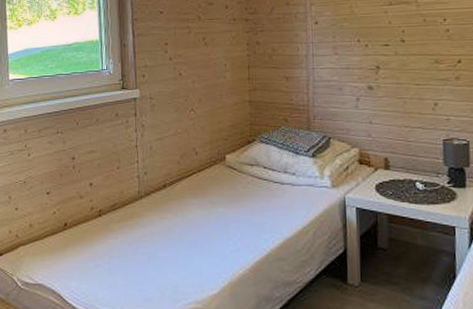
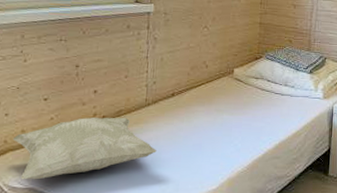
decorative pillow: none [22,211,153,276] -> present [12,117,157,180]

